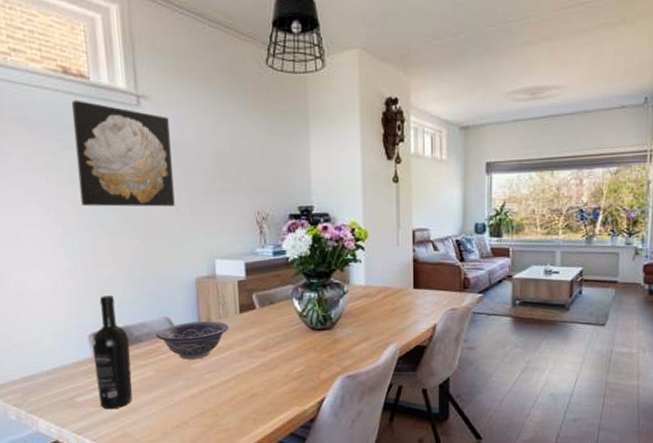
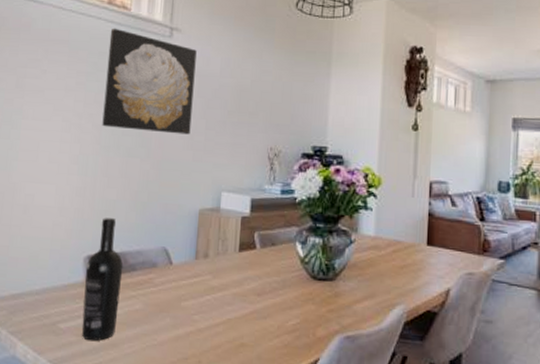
decorative bowl: present [156,321,229,360] -> none [151,255,226,297]

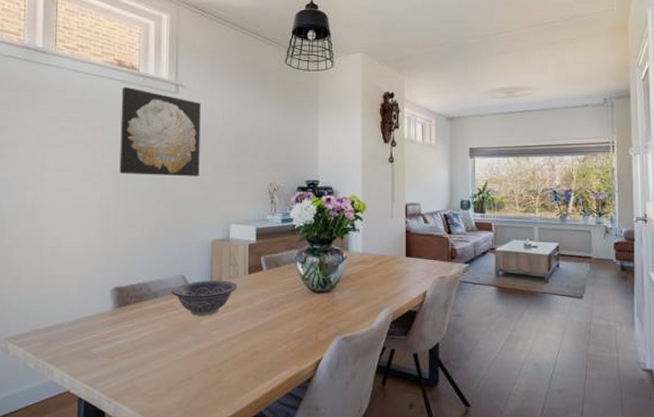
wine bottle: present [81,218,124,342] -> none [112,254,147,362]
decorative bowl: none [151,255,226,297] -> present [172,280,237,316]

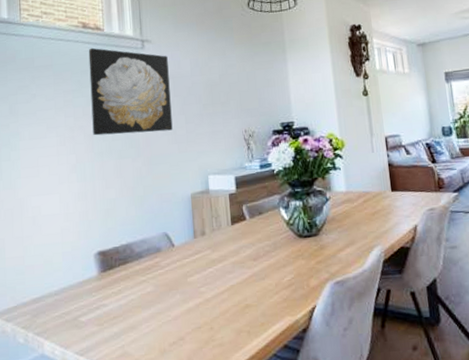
decorative bowl: present [172,280,237,316] -> none [155,233,222,274]

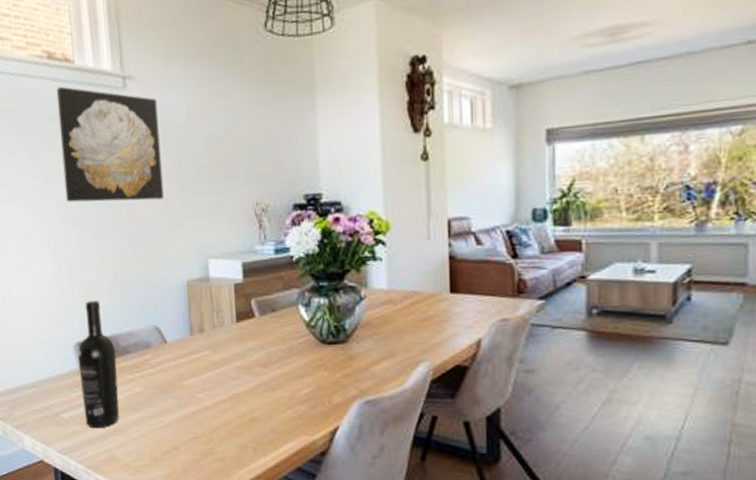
wine bottle: none [97,215,133,328] -> present [77,301,119,429]

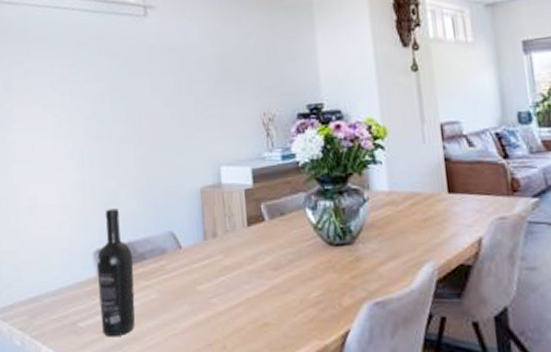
wall art: present [56,86,164,203] -> none [85,16,180,118]

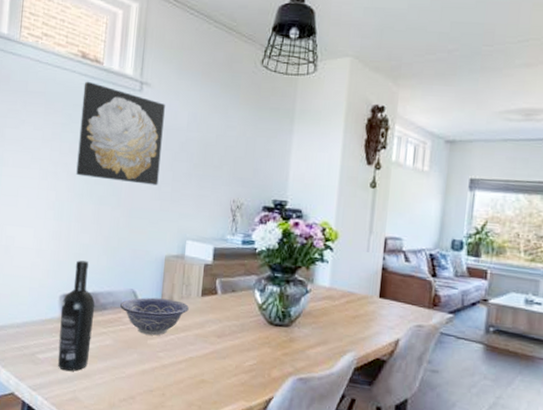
wall art: none [85,16,180,118] -> present [76,81,165,186]
decorative bowl: none [160,235,236,280] -> present [120,297,189,336]

